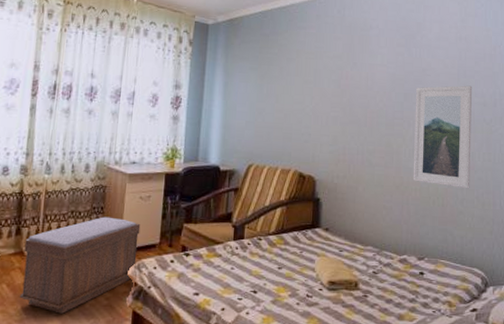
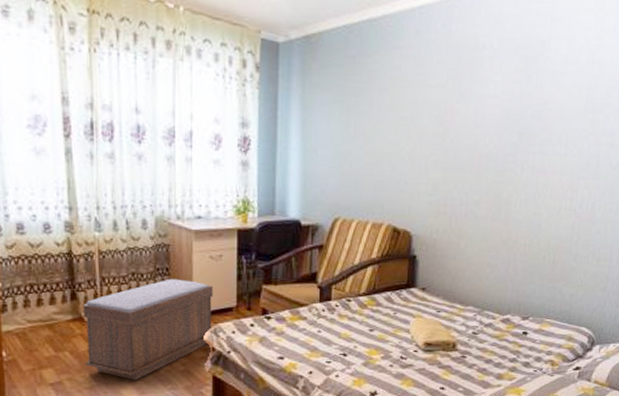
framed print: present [413,85,473,189] -> none [522,122,601,243]

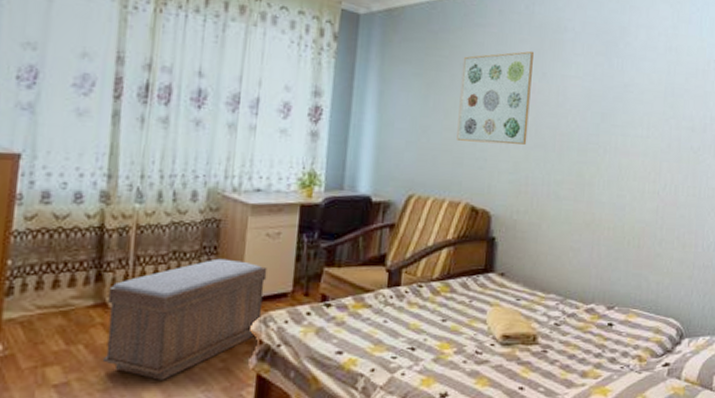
wall art: none [377,71,451,168] -> present [457,51,534,145]

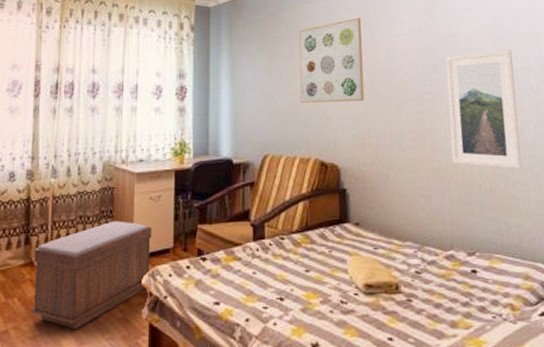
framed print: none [606,105,681,228] -> present [446,49,522,169]

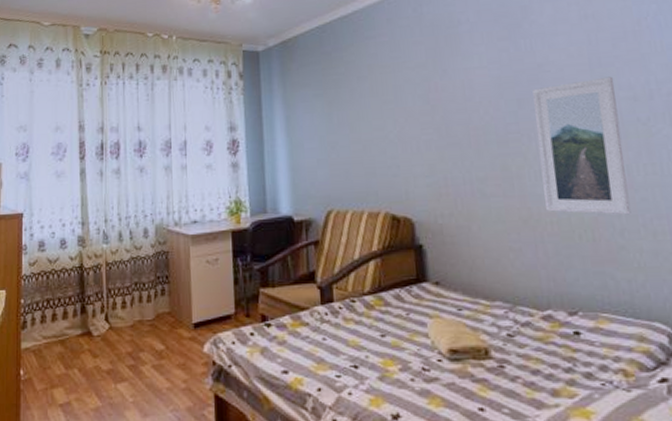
bench: present [31,221,152,329] -> none [91,286,212,400]
wall art: present [298,17,365,103] -> none [359,51,439,151]

